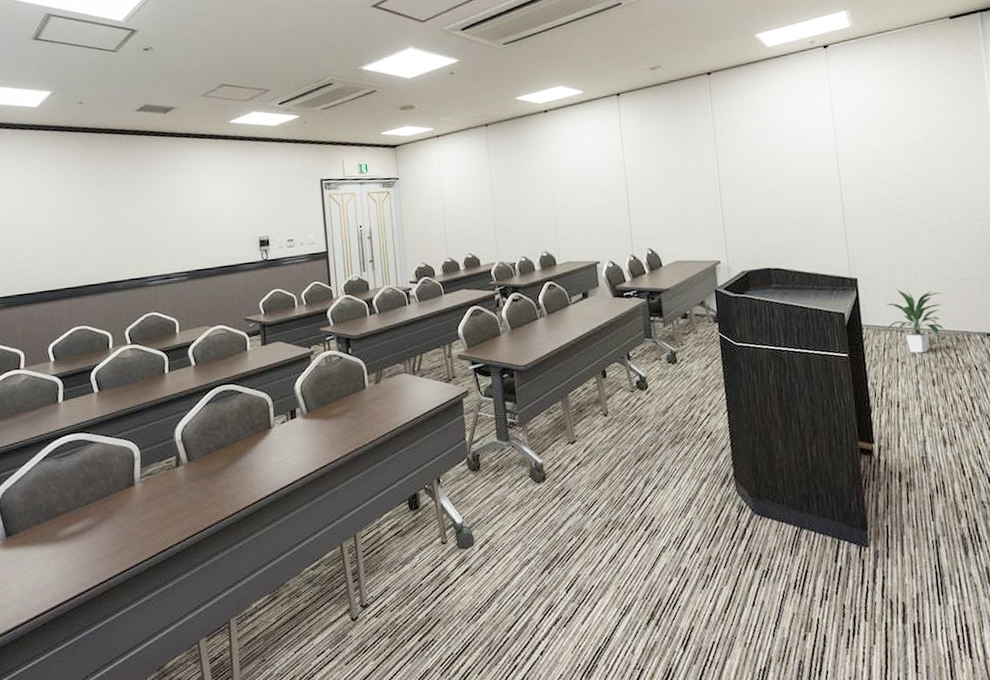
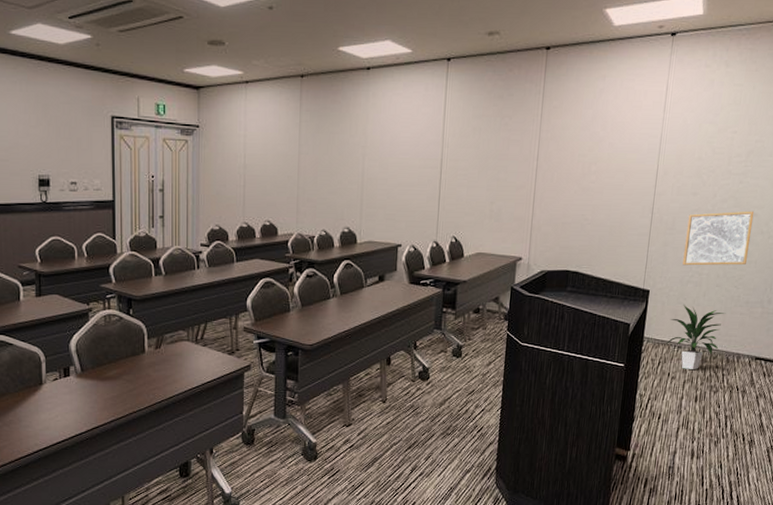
wall art: none [880,192,952,251] -> present [682,211,755,266]

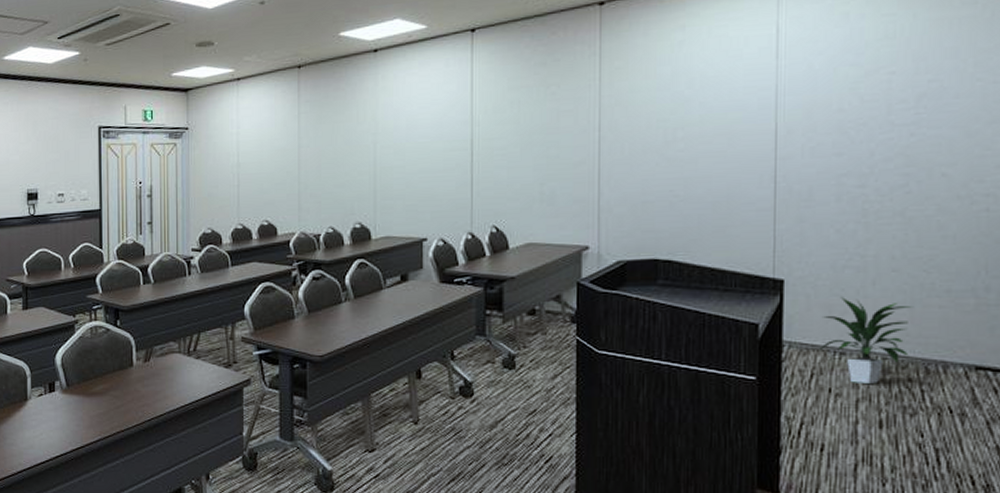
wall art: present [682,211,755,266] -> none [832,170,941,246]

